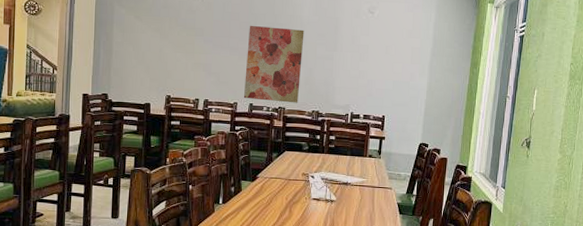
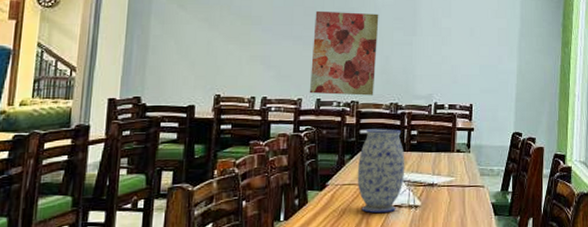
vase: none [282,132,324,205] -> present [357,129,405,214]

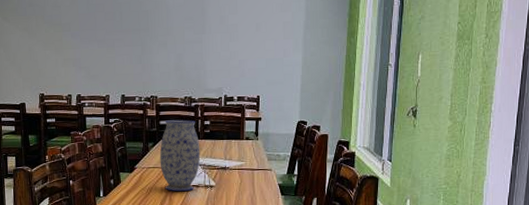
wall art: present [309,10,379,96] -> none [114,14,171,91]

